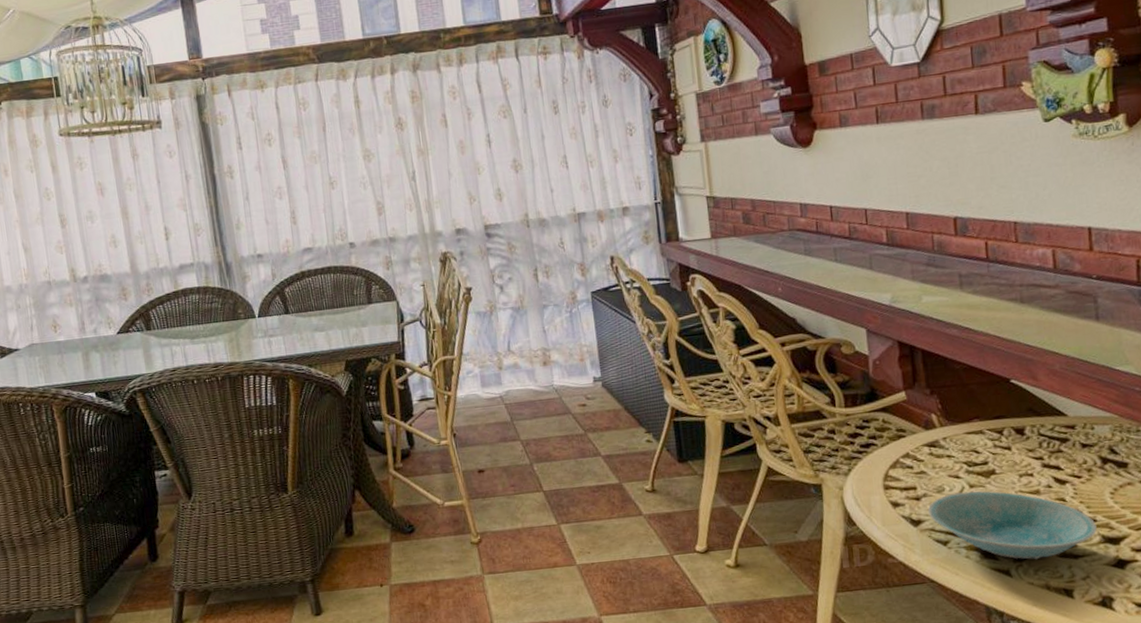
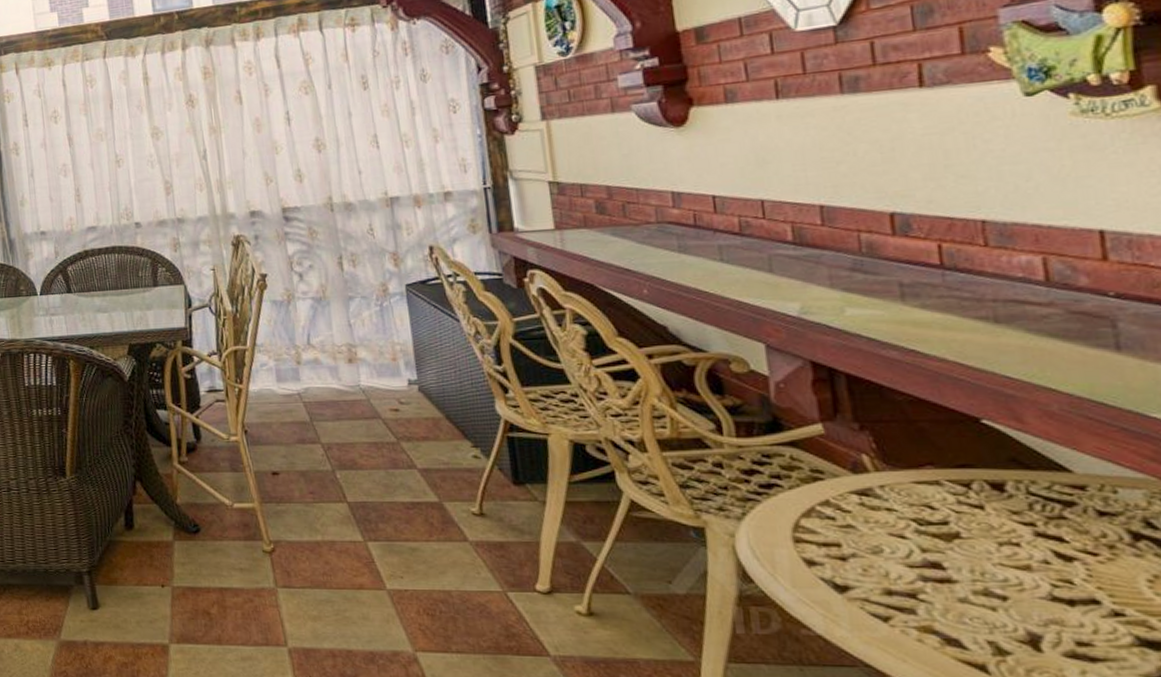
bowl: present [927,491,1097,560] -> none [858,557,1127,657]

